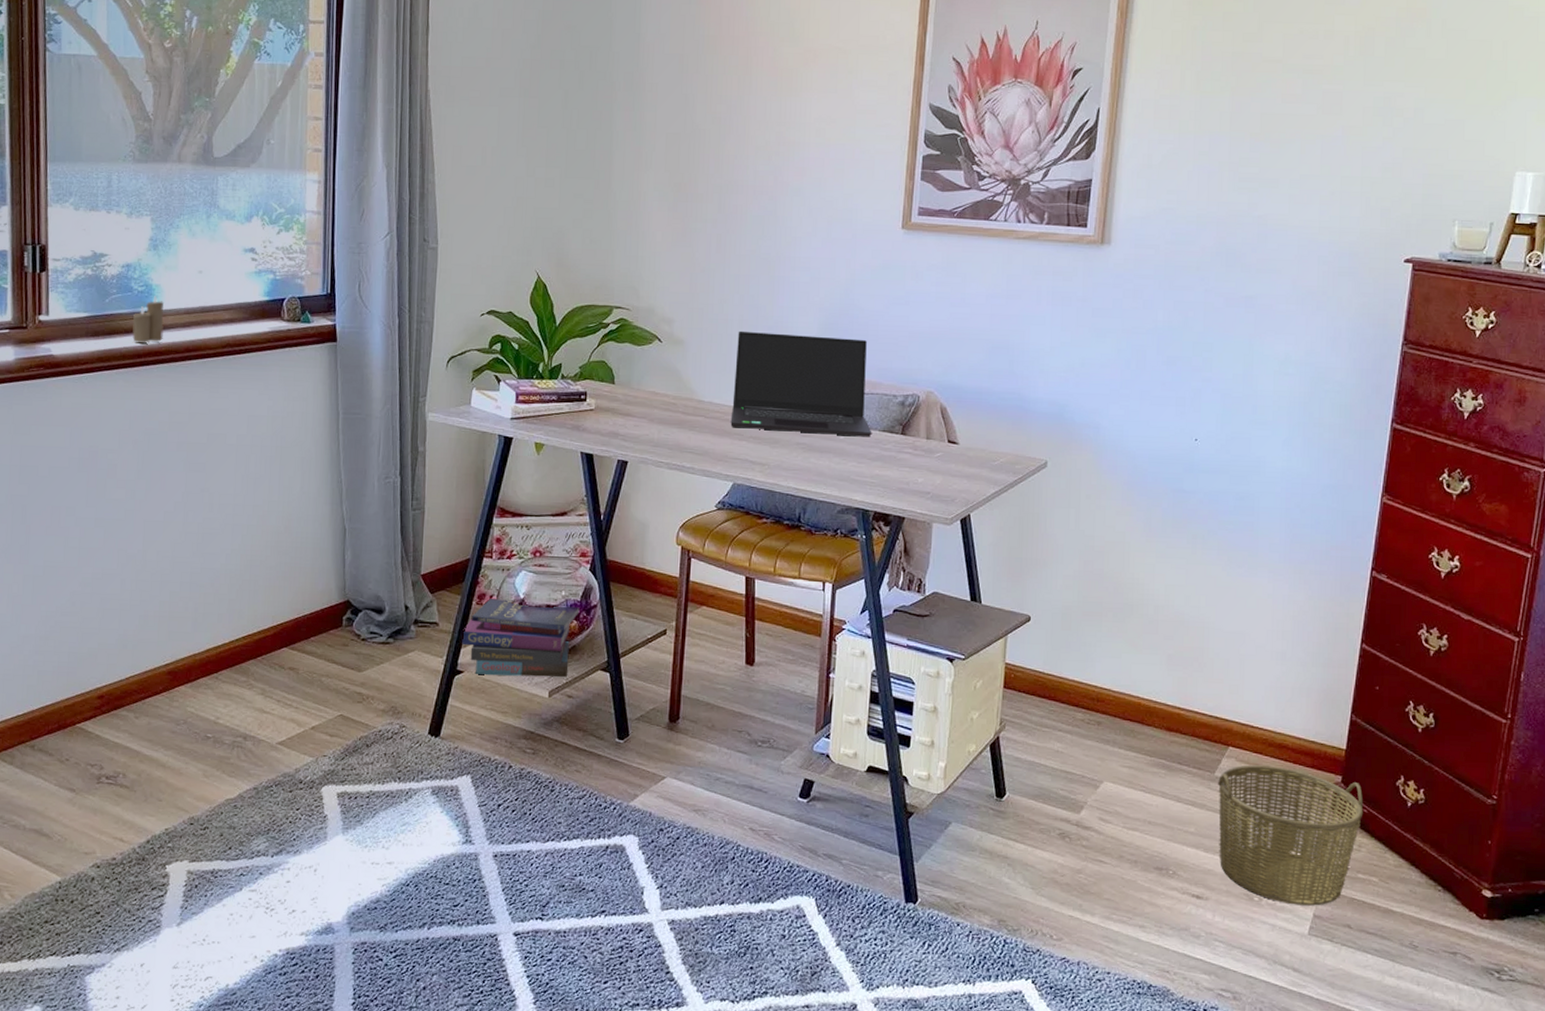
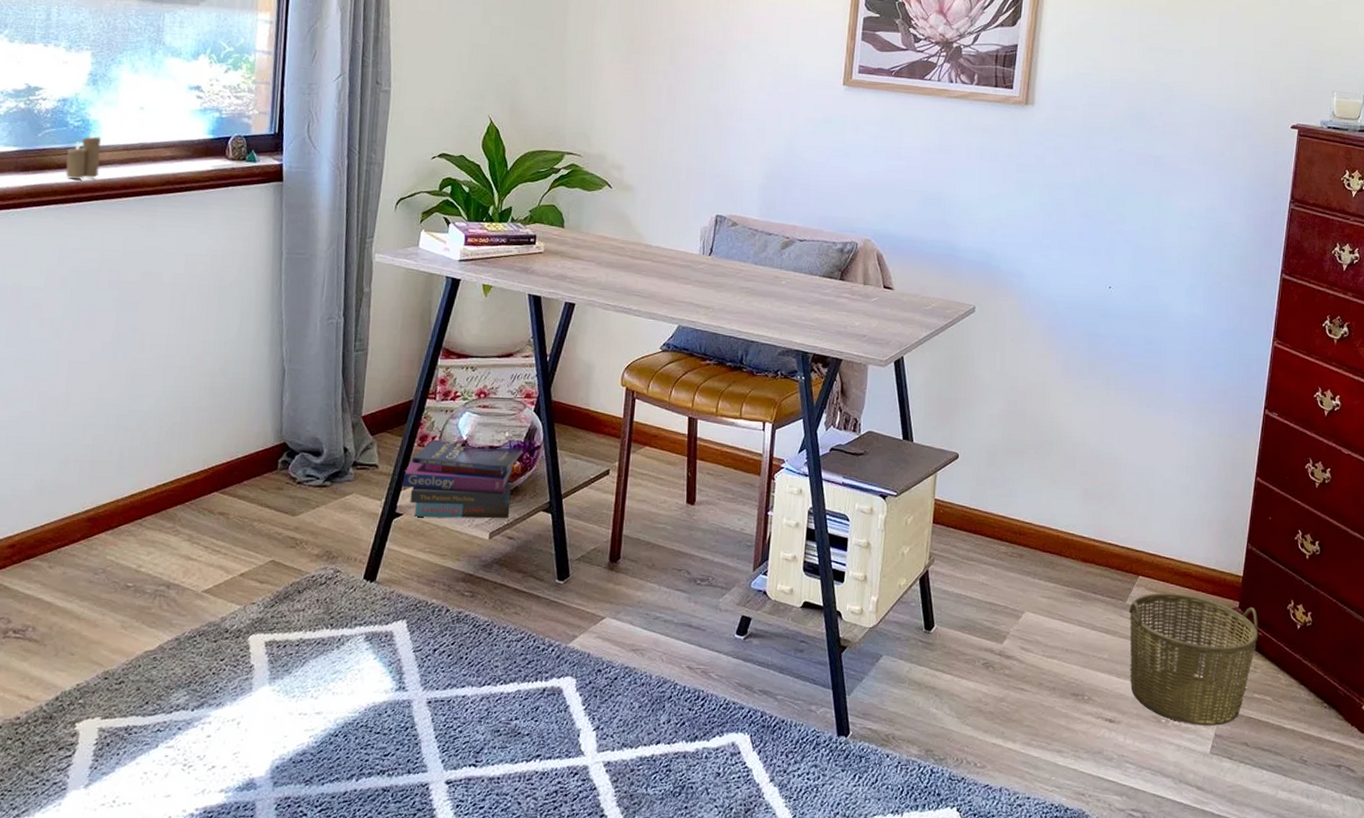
laptop: present [730,330,872,437] -> none [677,178,813,282]

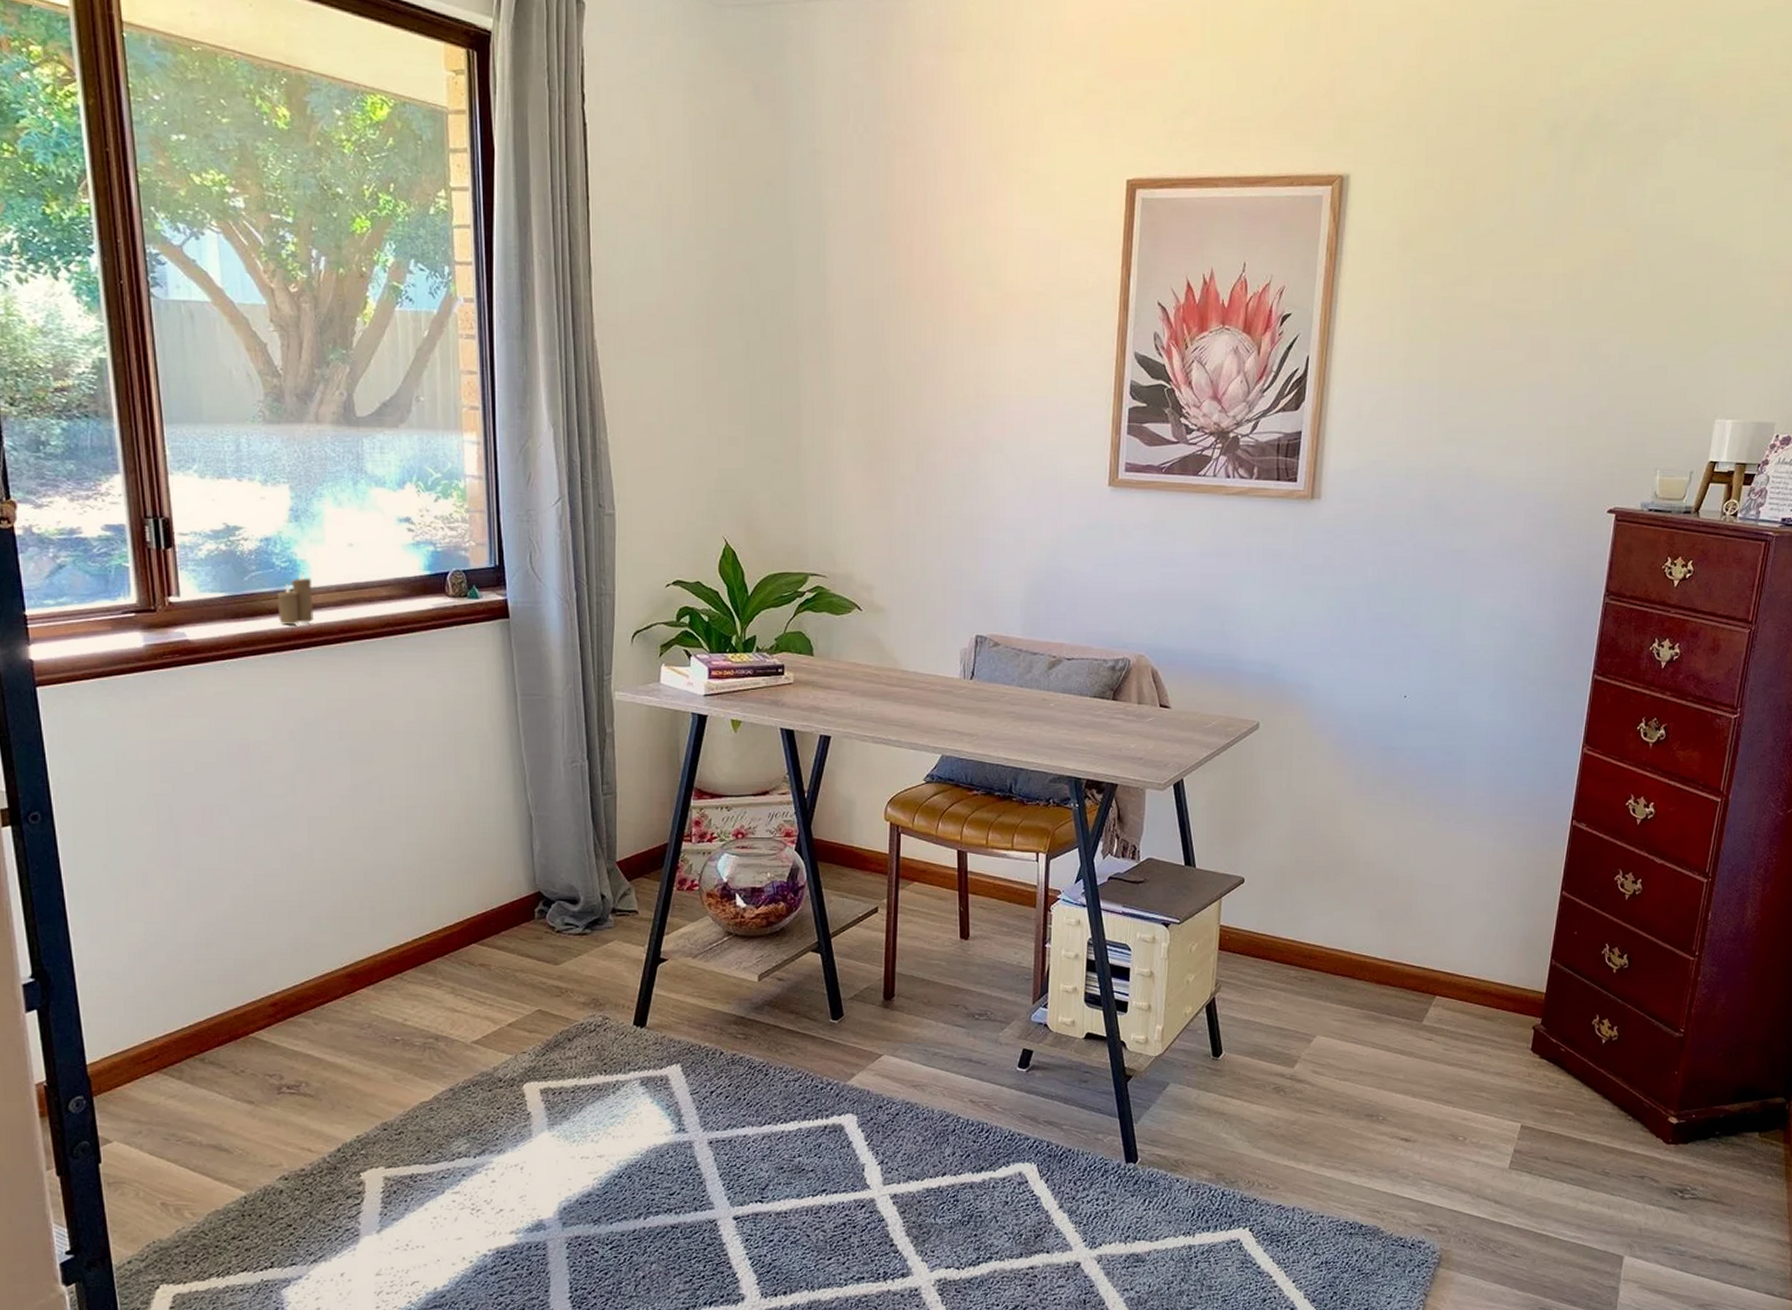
books: present [402,440,523,519] -> none [664,884,787,963]
basket: present [1129,593,1259,726] -> none [1425,1012,1562,1142]

